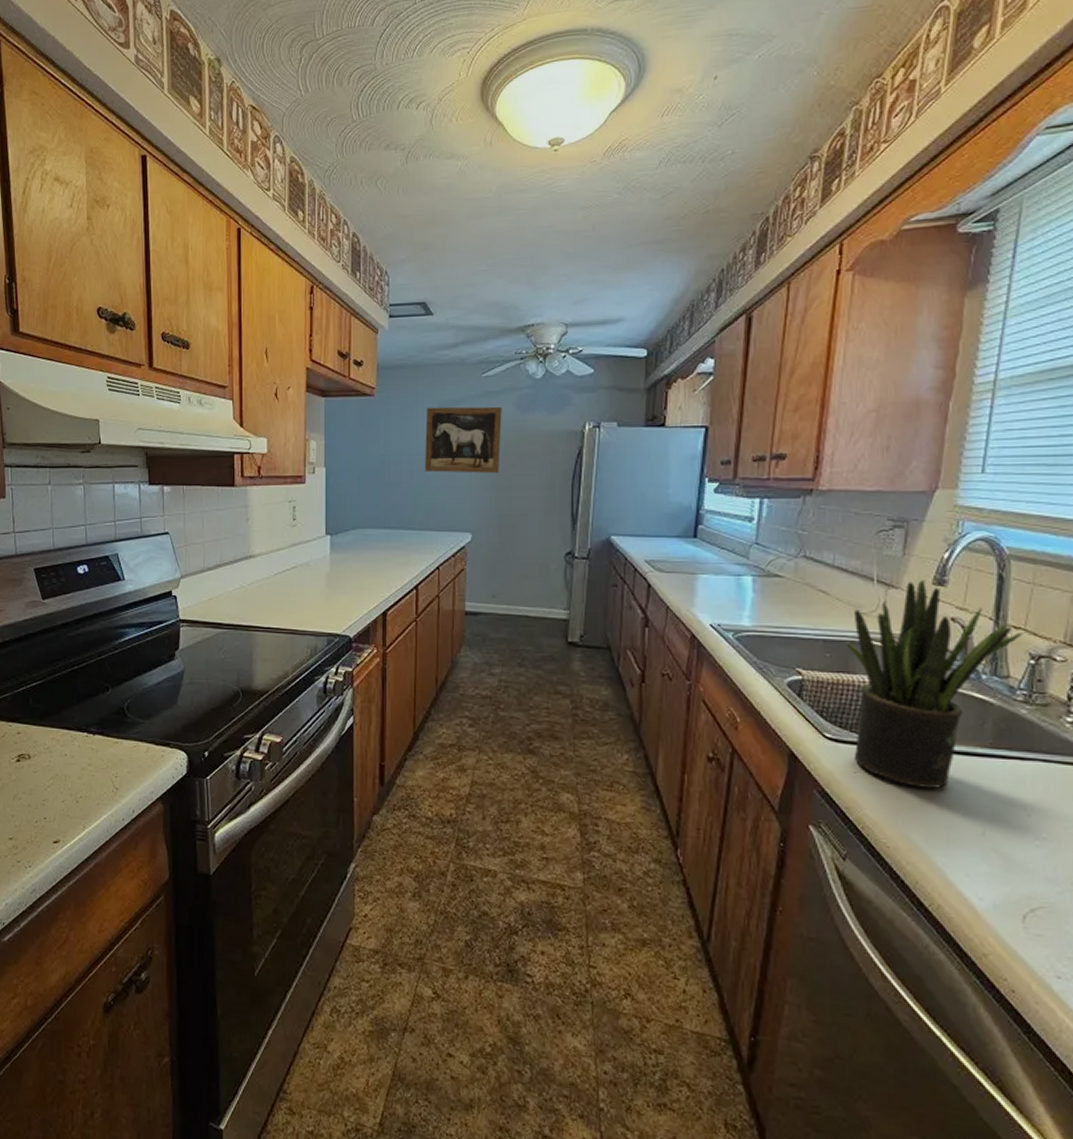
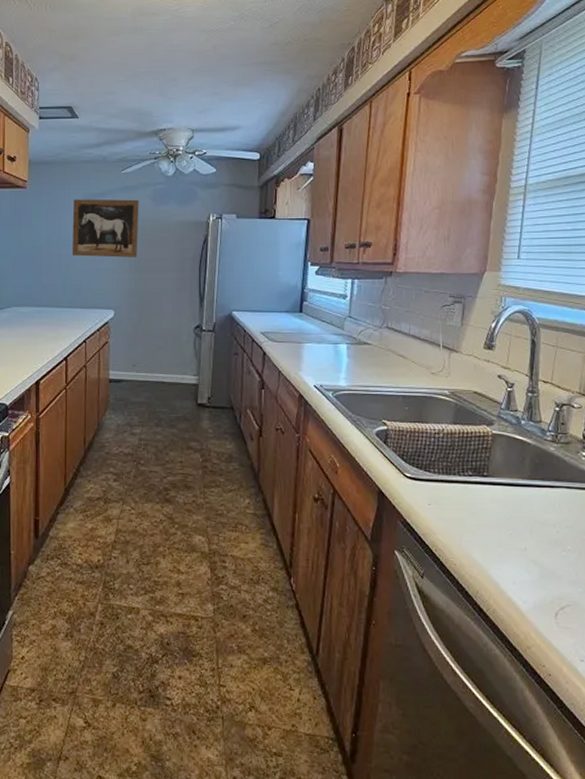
potted plant: present [846,580,1023,789] -> none [420,345,550,514]

